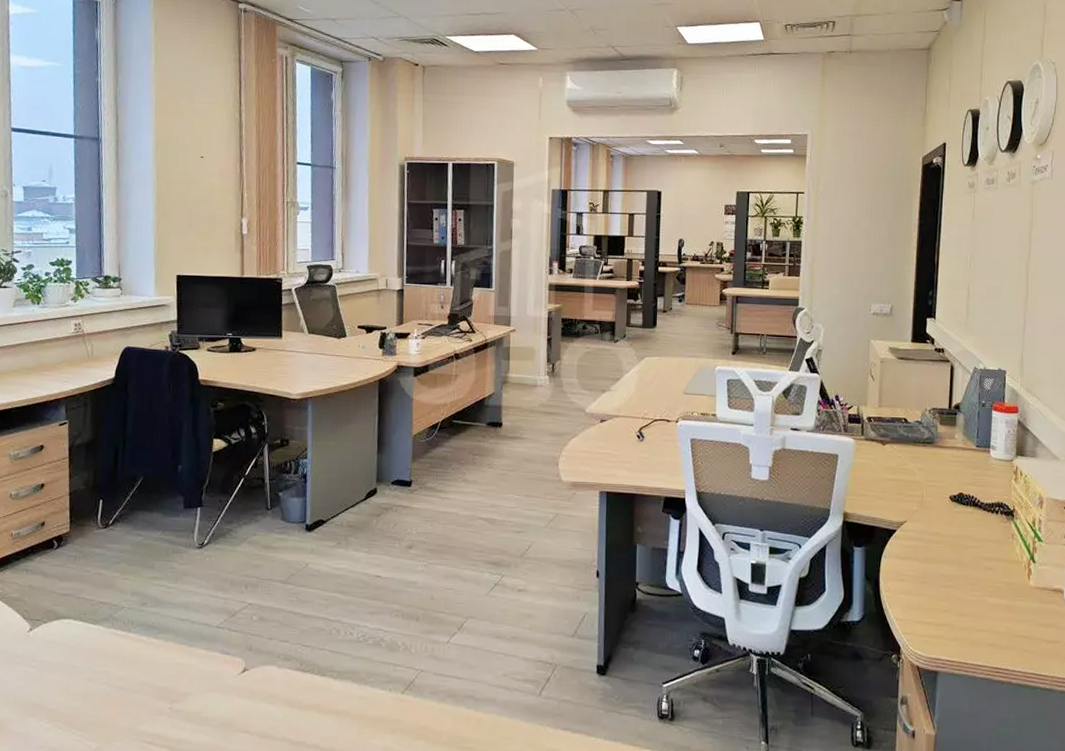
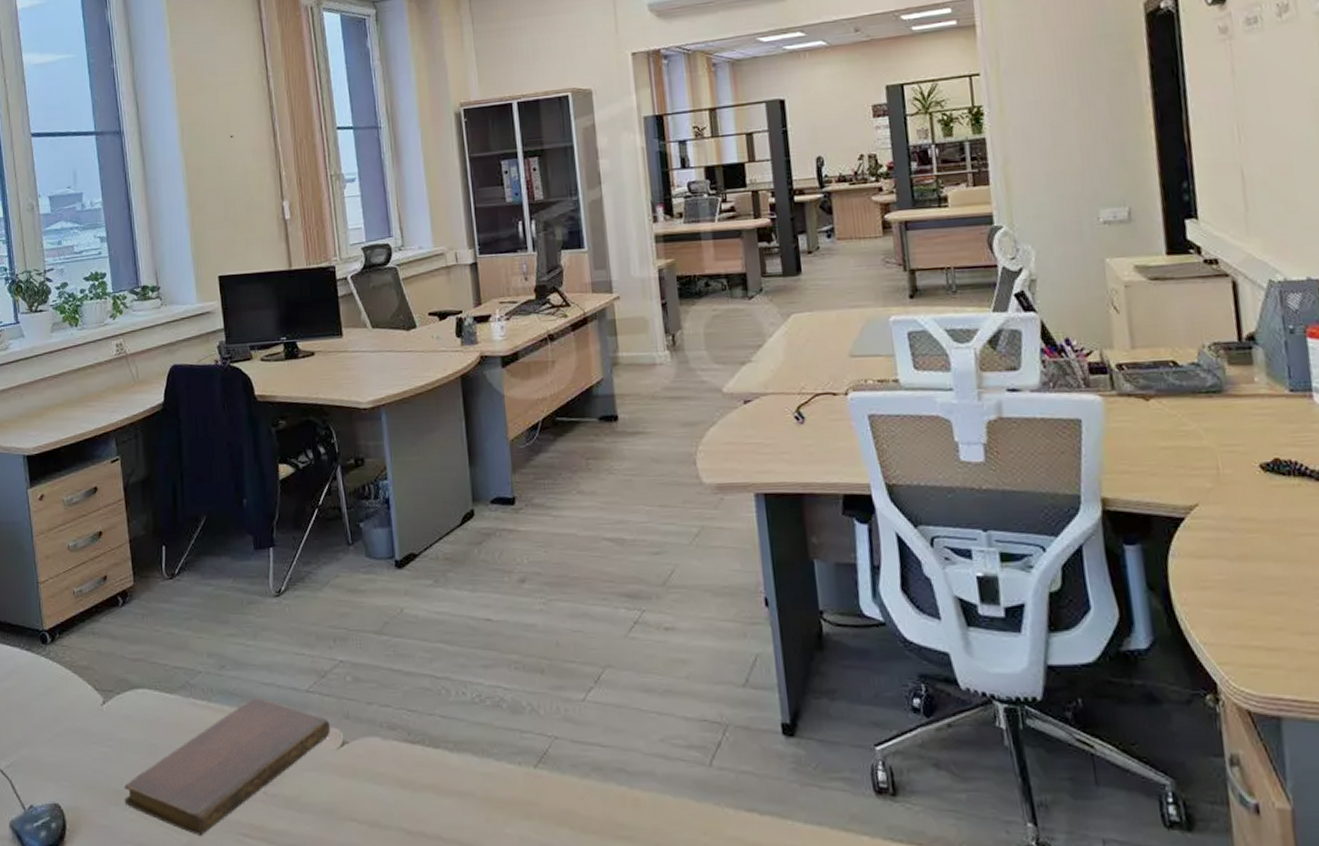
notebook: none [41,630,235,743] -> present [124,697,331,836]

